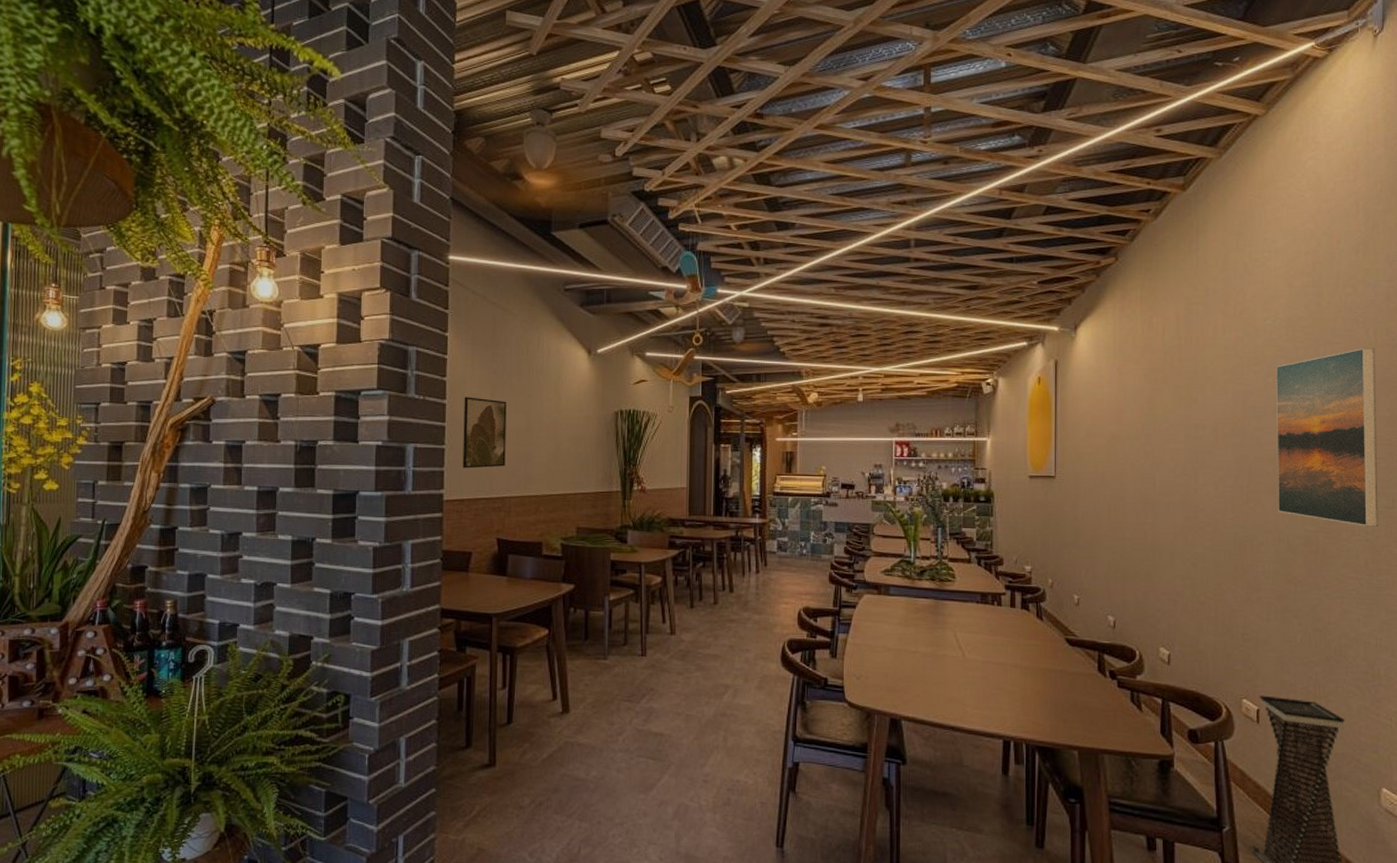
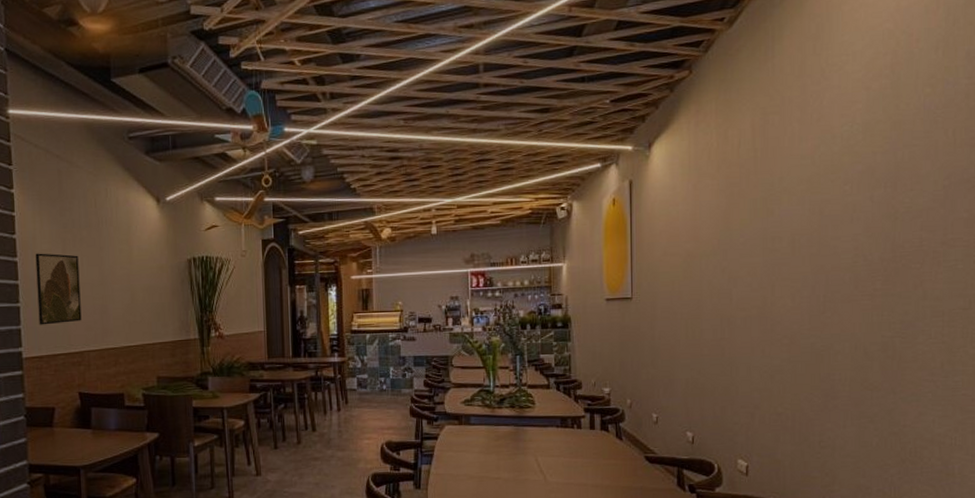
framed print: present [1275,347,1378,527] -> none [852,147,955,329]

